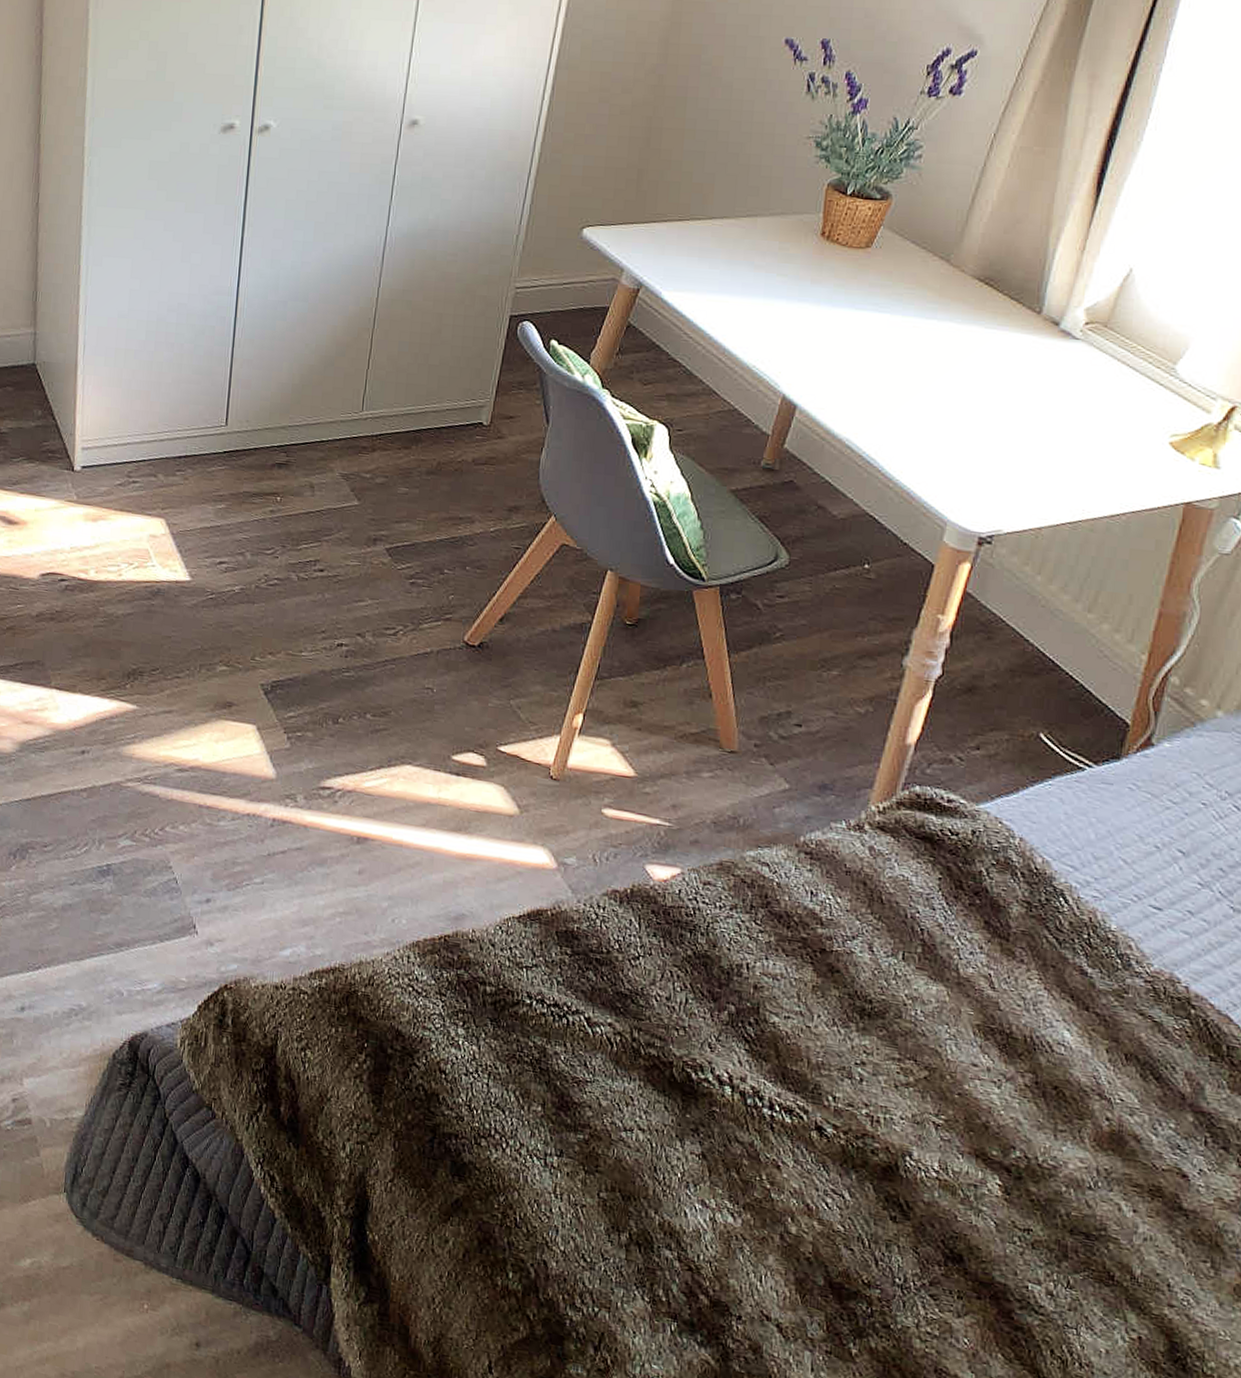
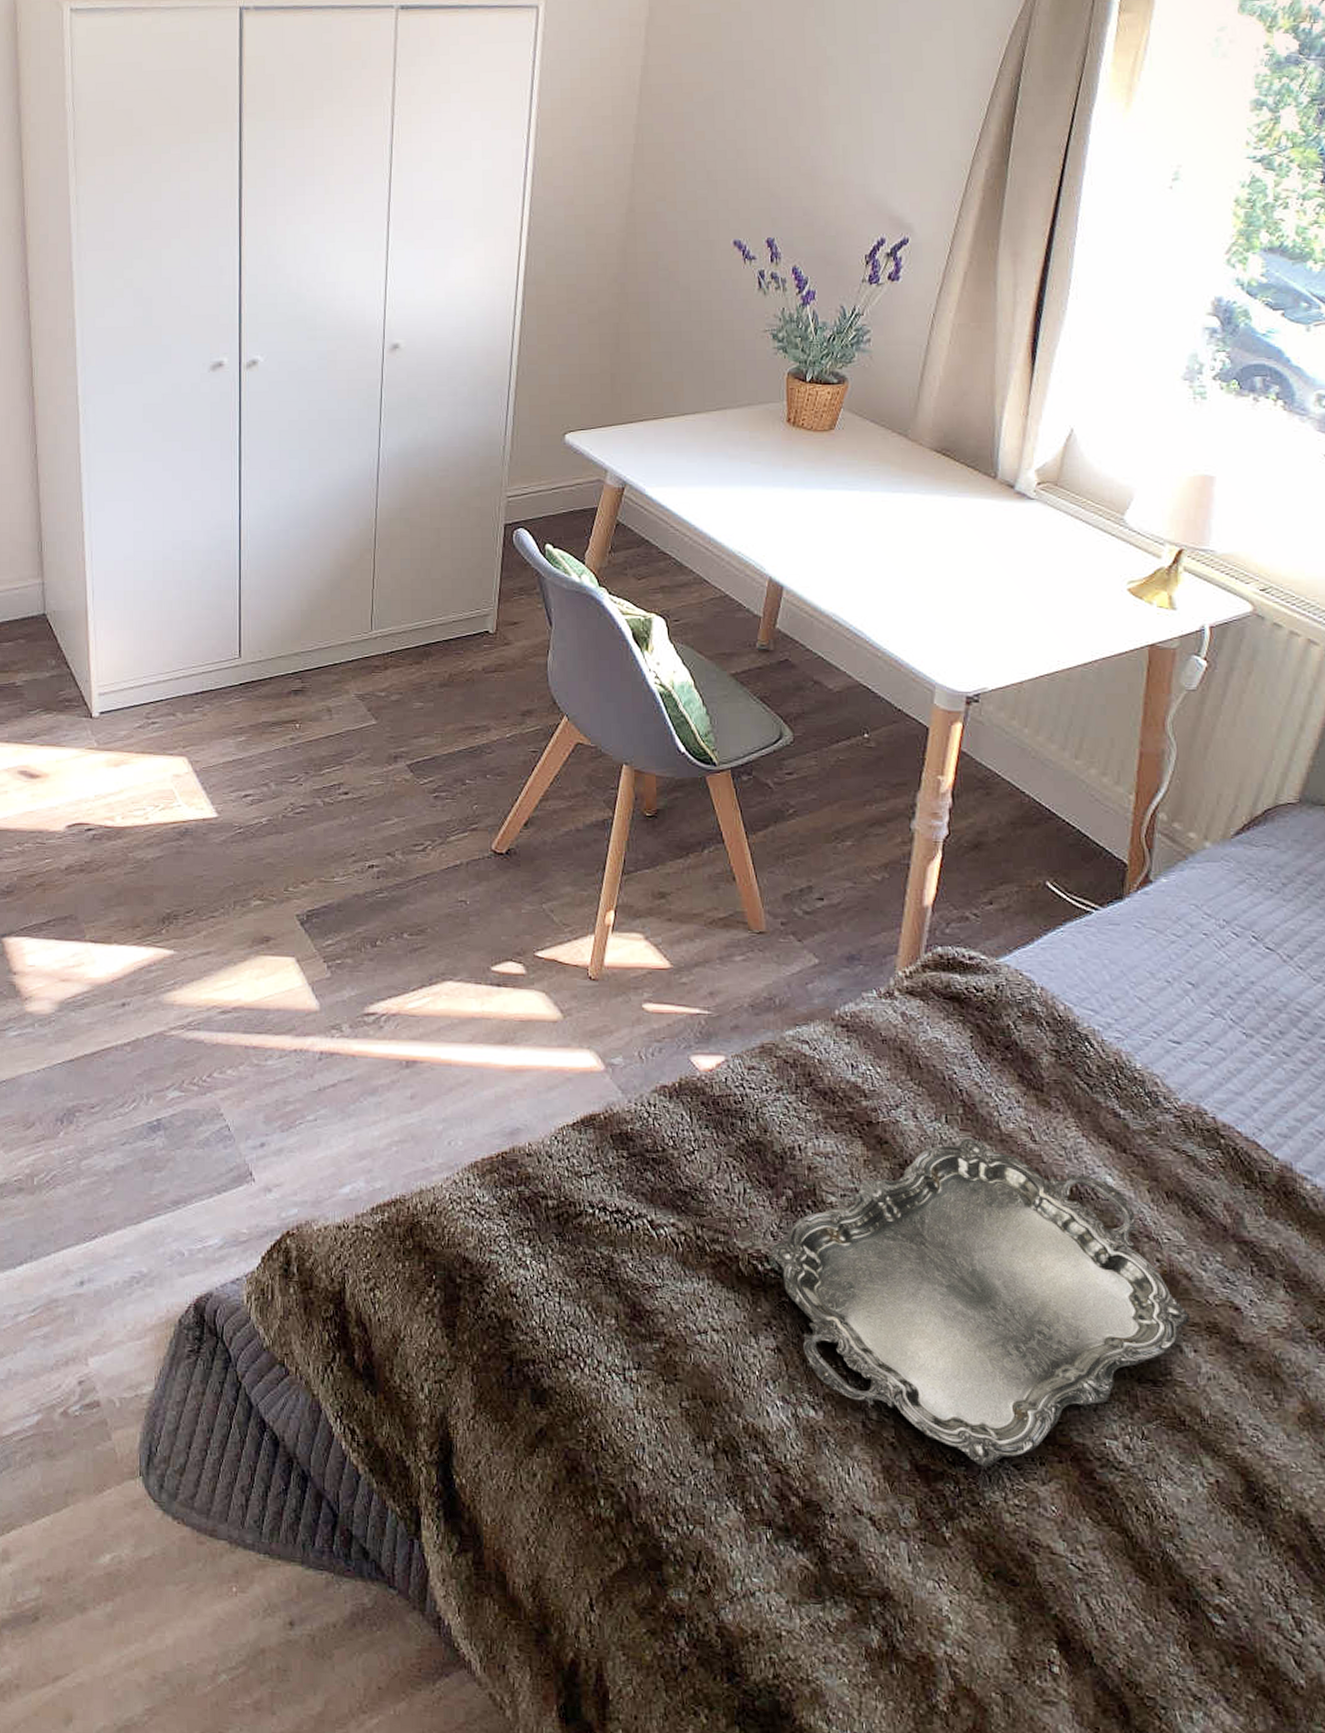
serving tray: none [706,976,1134,1294] -> present [771,1137,1191,1468]

